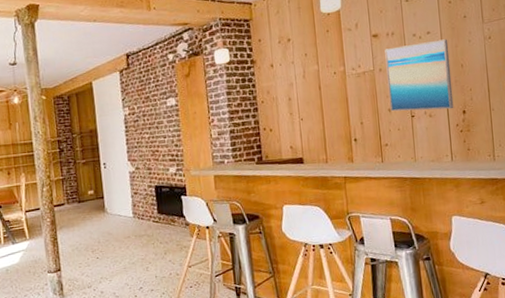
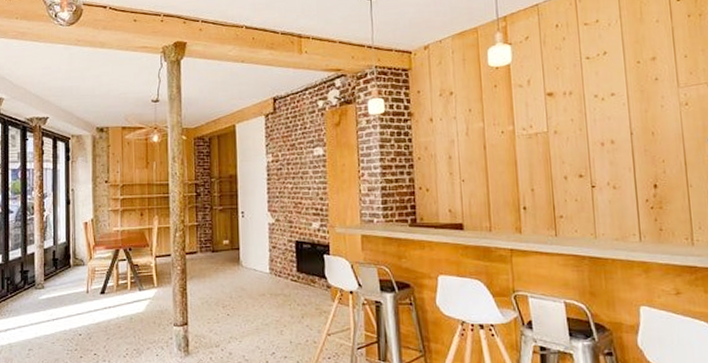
wall art: present [384,39,454,112] -> none [561,102,643,182]

